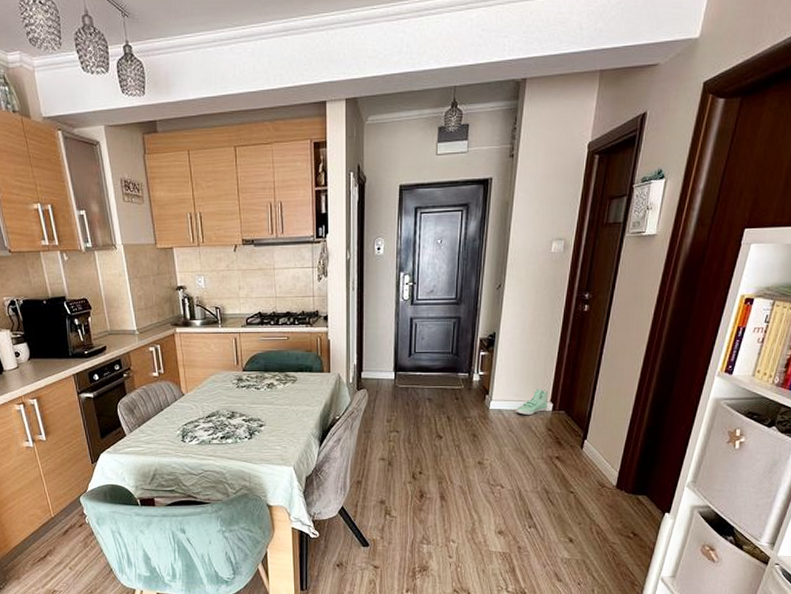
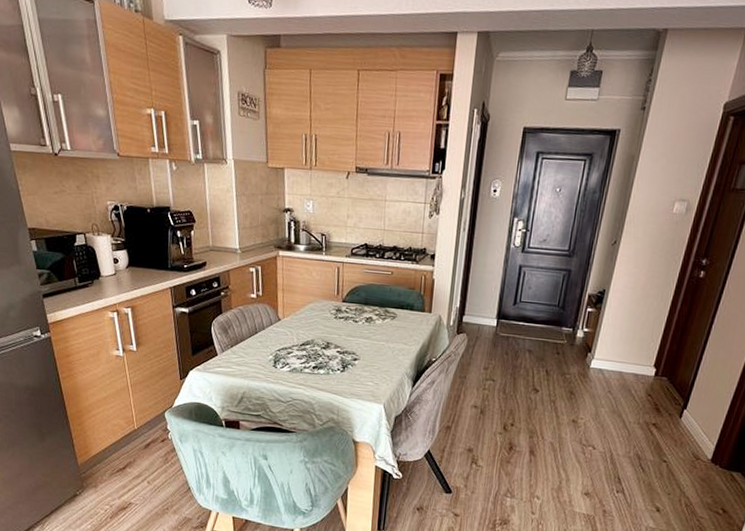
sneaker: present [515,389,549,415] -> none [616,352,653,378]

